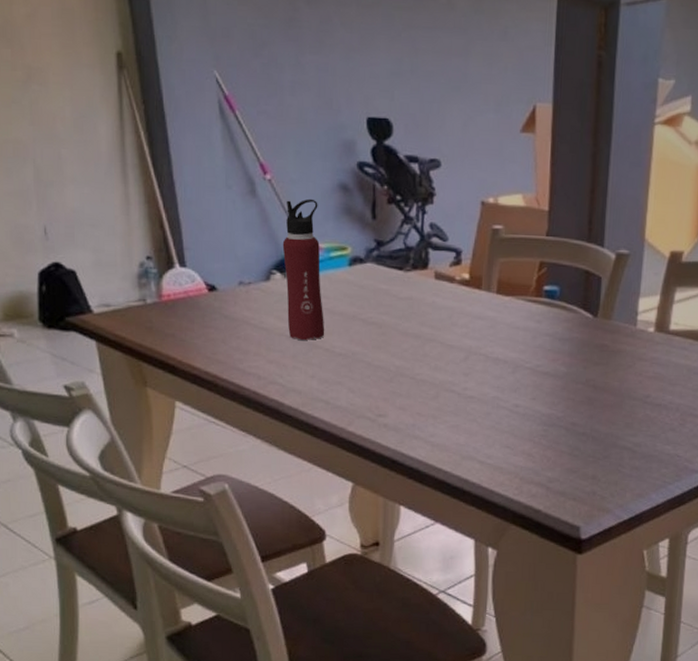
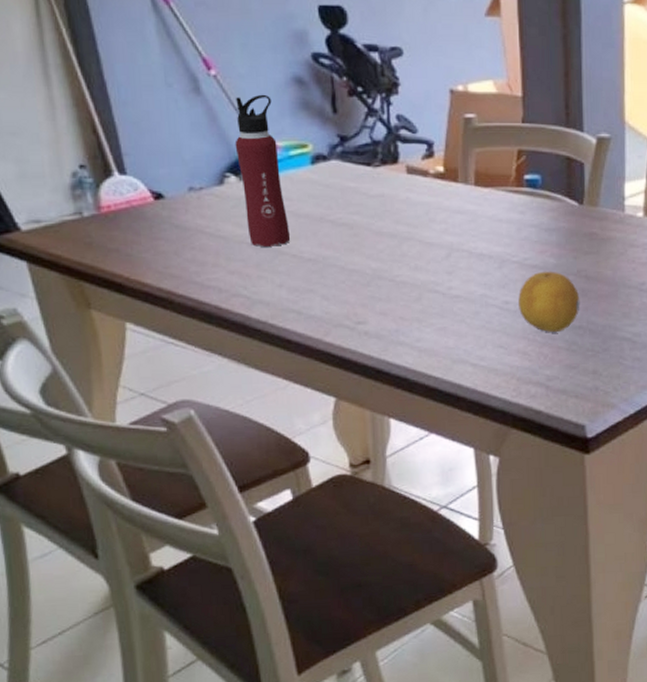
fruit: none [527,378,586,438] -> present [518,271,580,333]

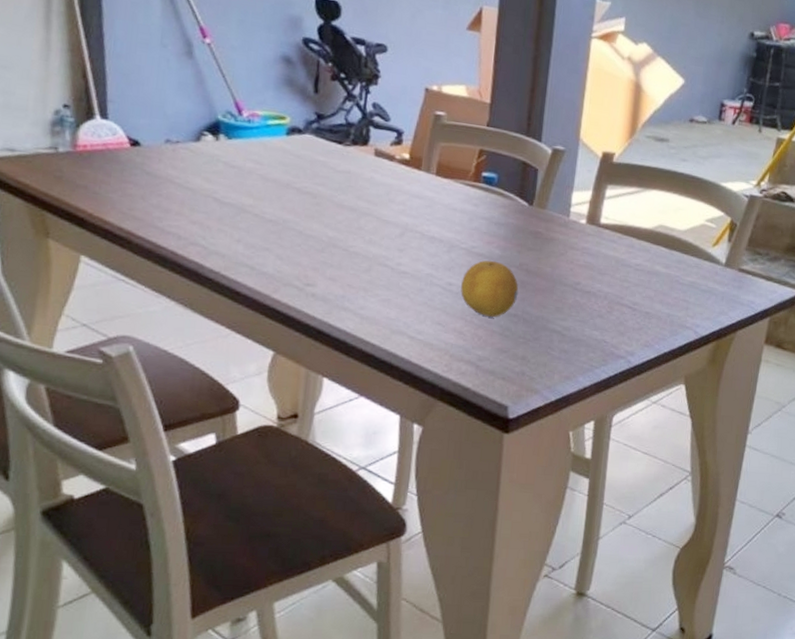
water bottle: present [234,94,290,247] -> none [215,65,259,205]

